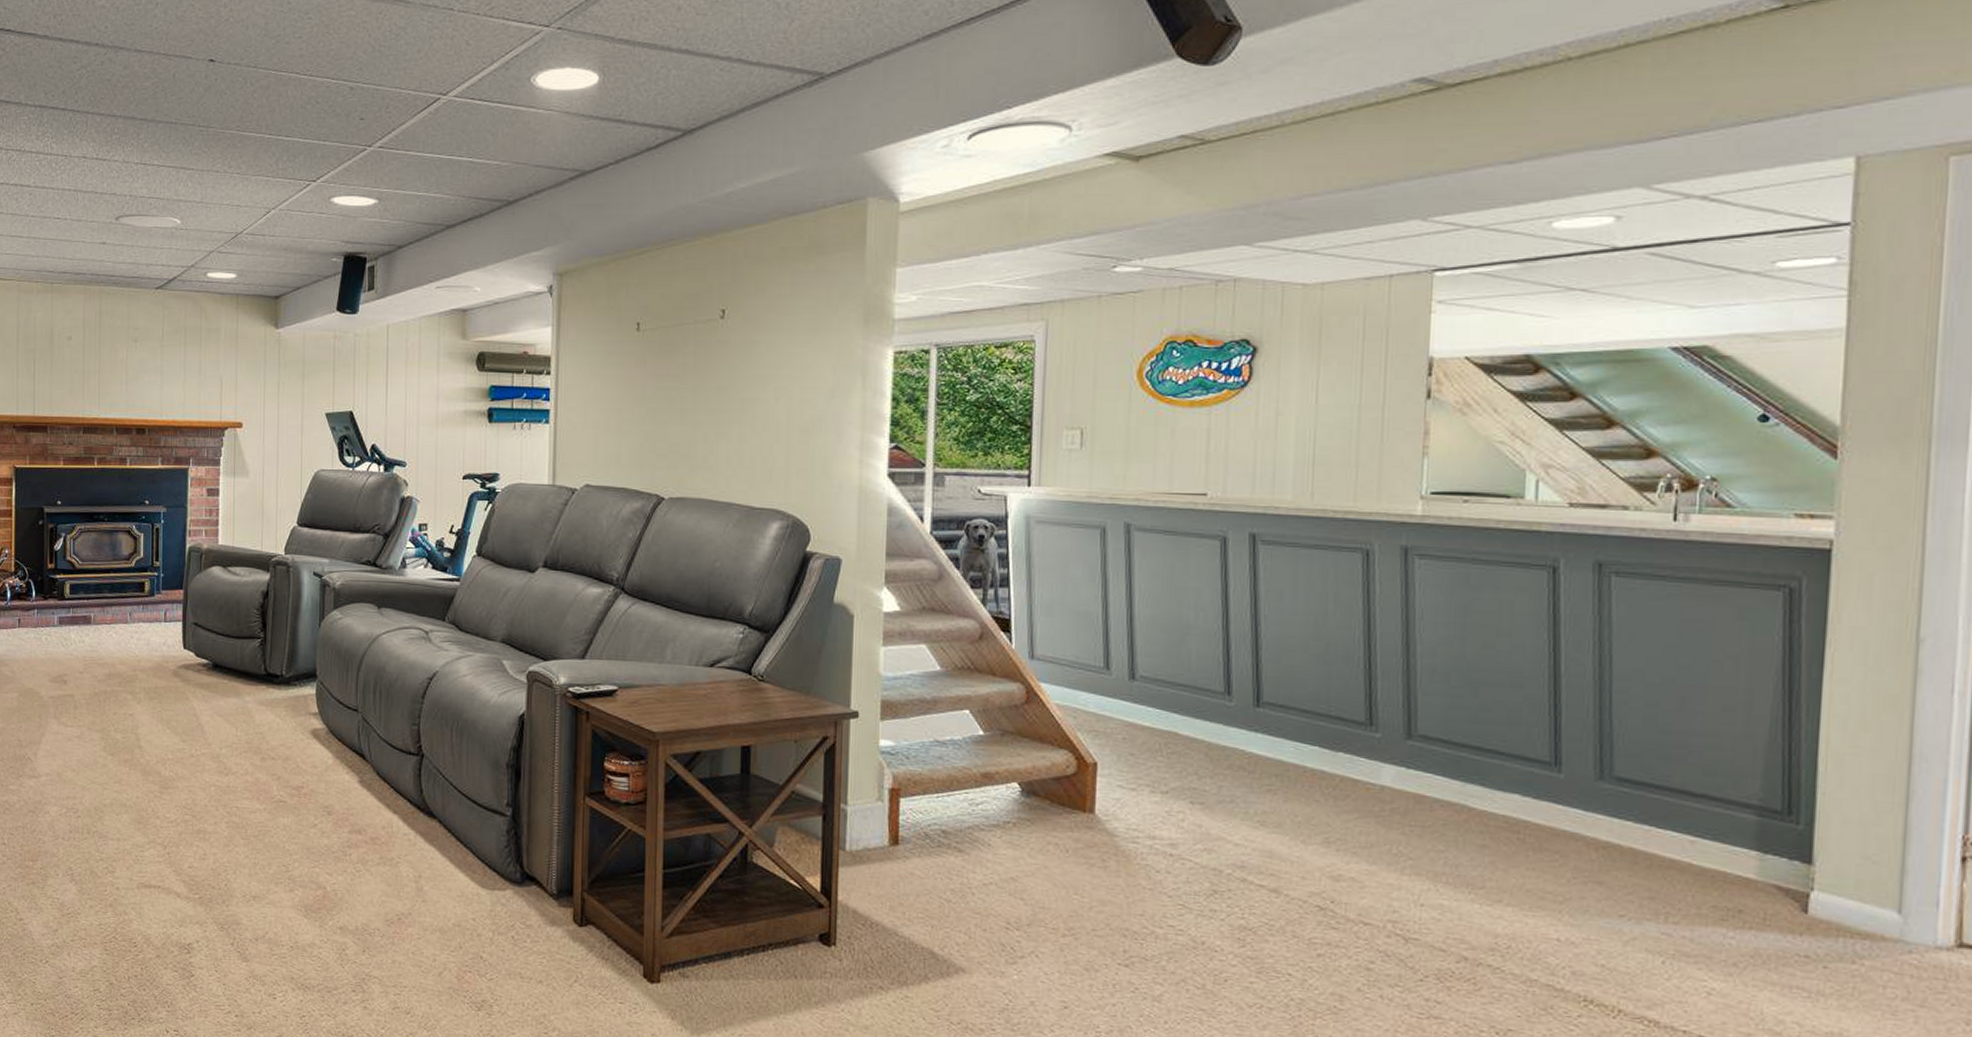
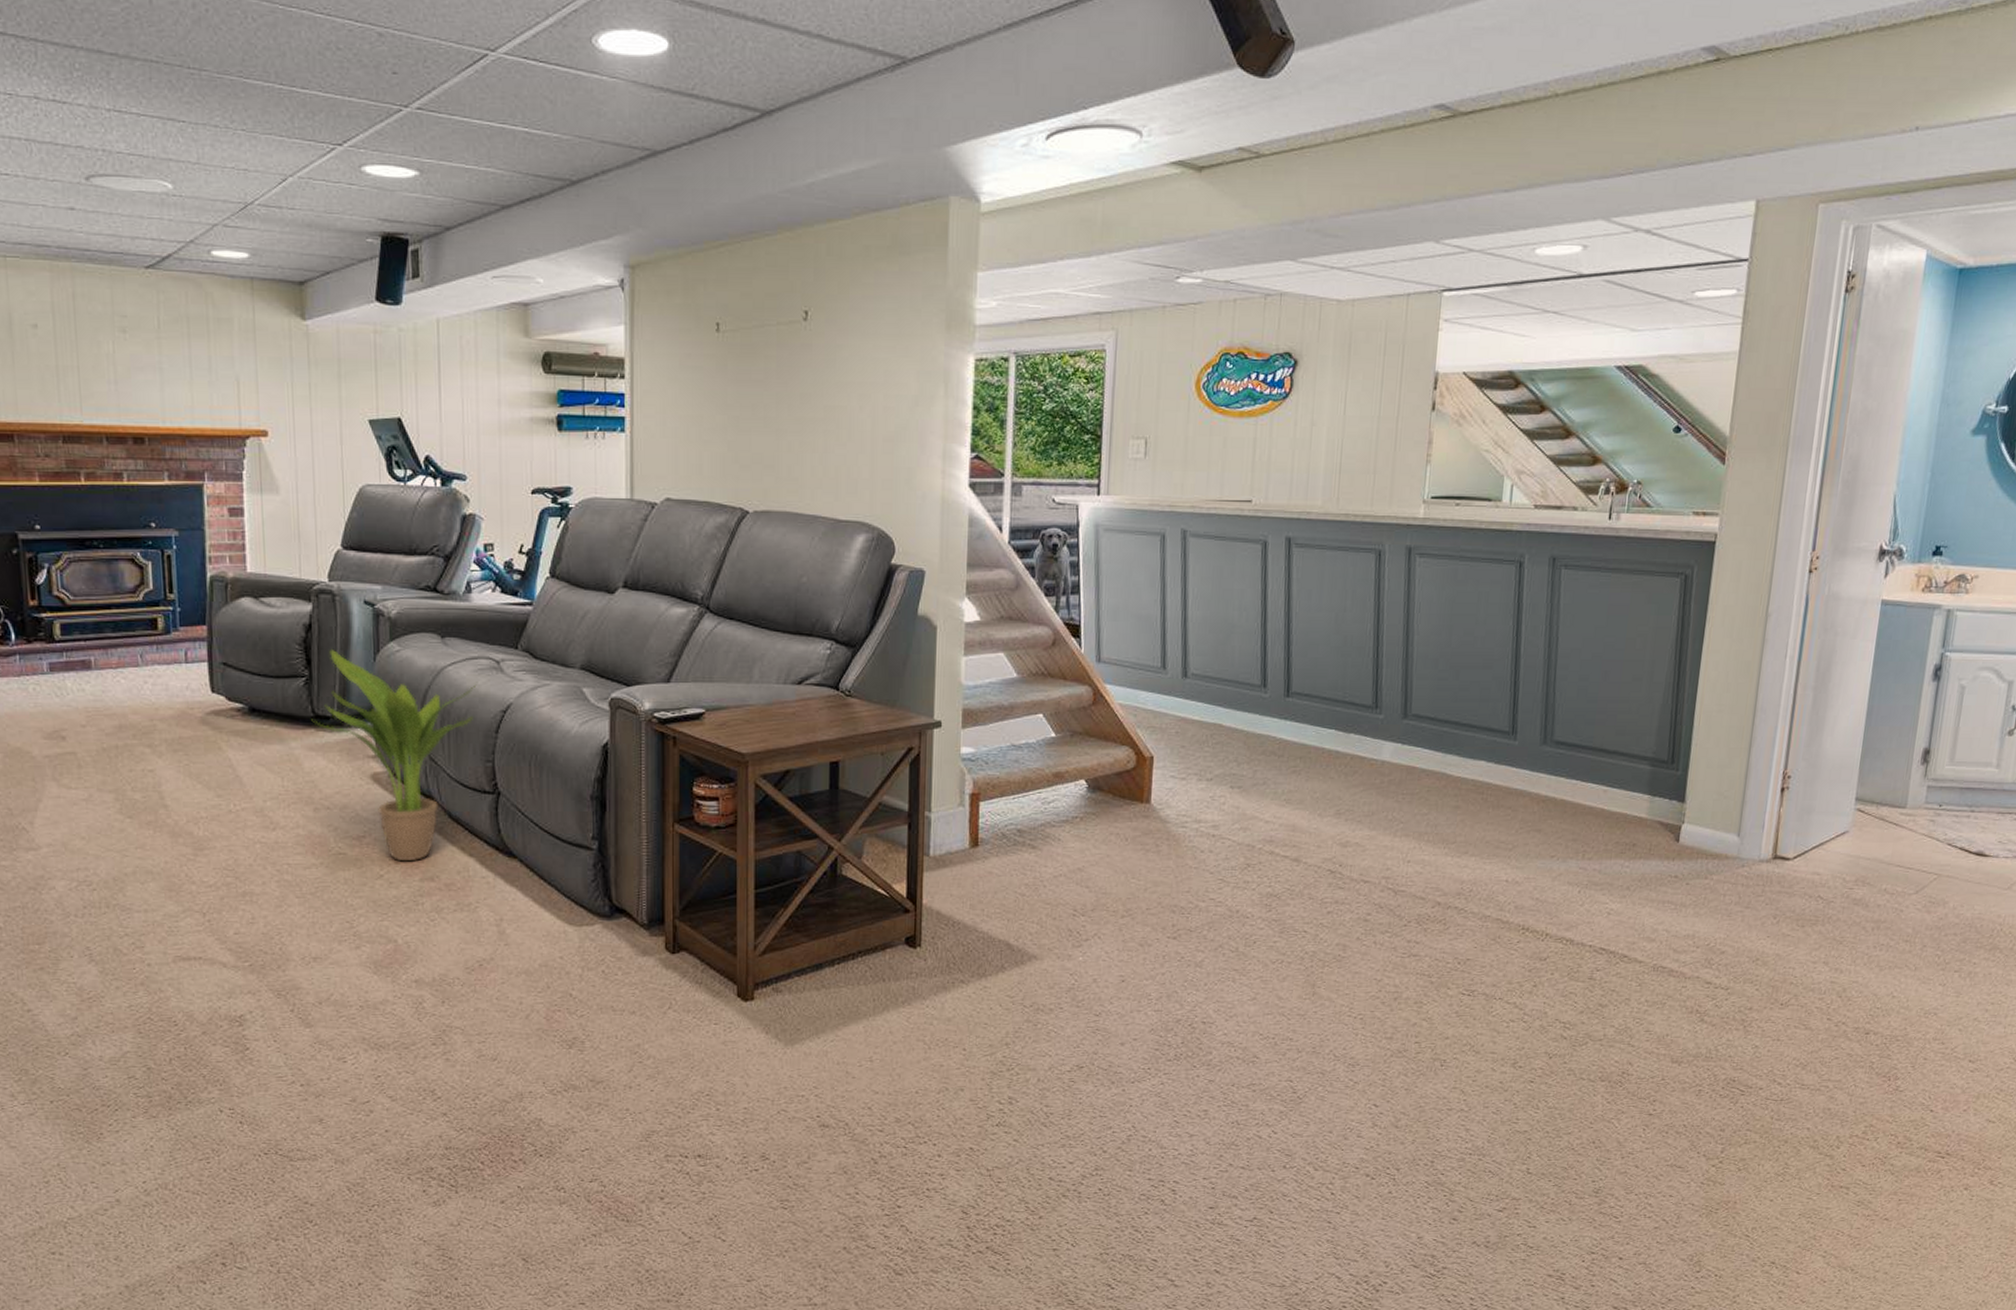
potted plant: none [264,614,408,814] -> present [311,648,478,862]

